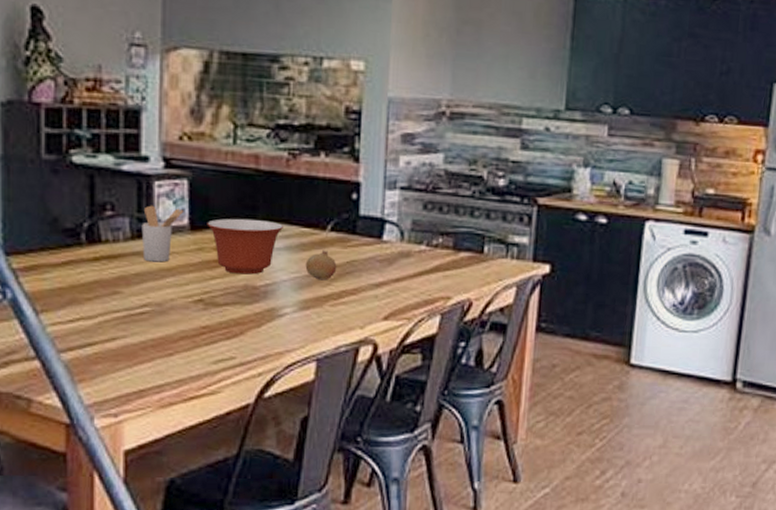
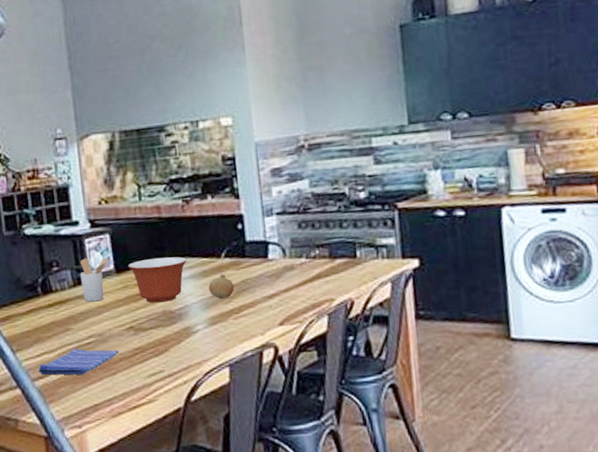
dish towel: none [68,317,181,351] -> present [38,348,120,375]

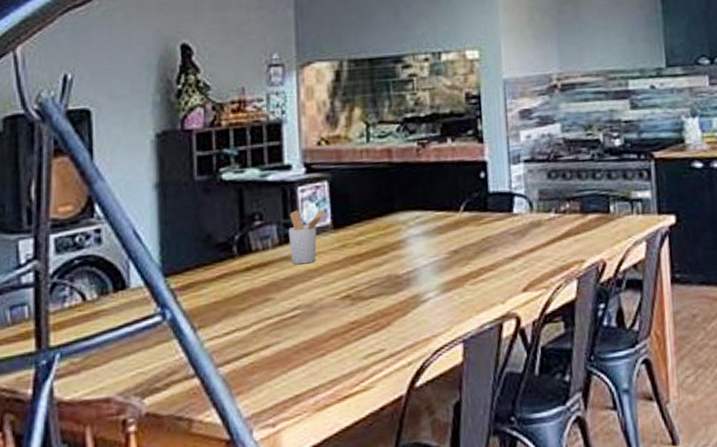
dish towel: present [38,348,120,375] -> none [225,323,331,359]
mixing bowl: present [128,257,187,303] -> none [348,209,419,266]
fruit: present [208,273,234,299] -> none [443,230,473,261]

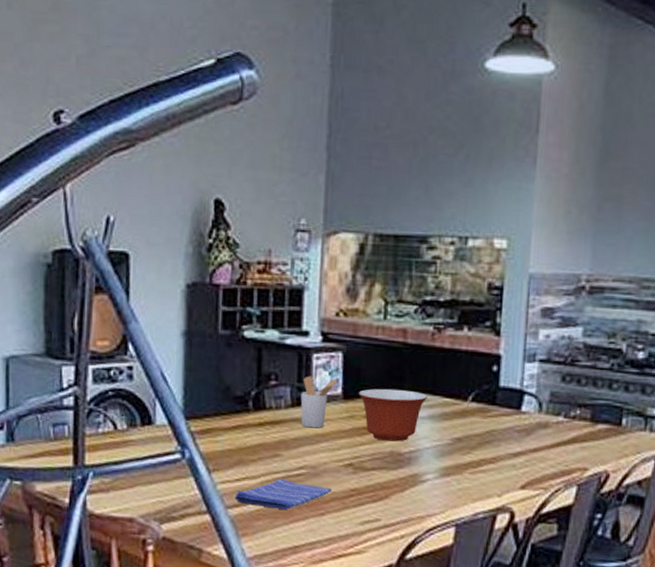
dish towel: none [225,323,331,359] -> present [234,478,332,510]
mixing bowl: none [348,209,419,266] -> present [358,388,427,442]

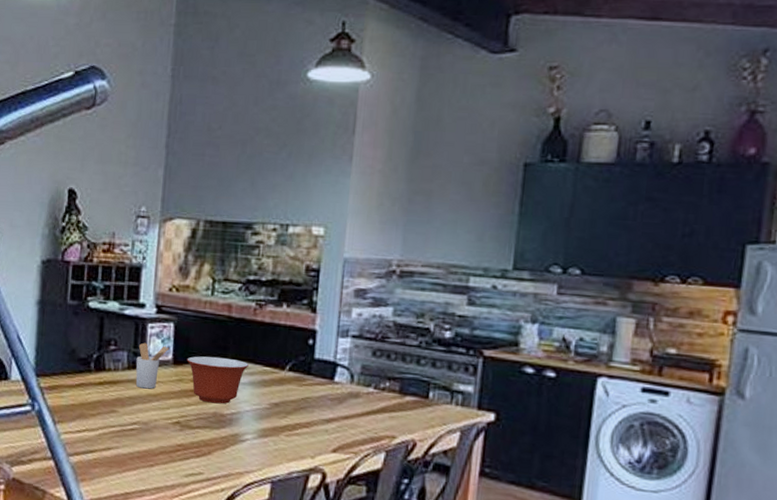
dish towel: present [234,478,332,510] -> none [75,431,161,460]

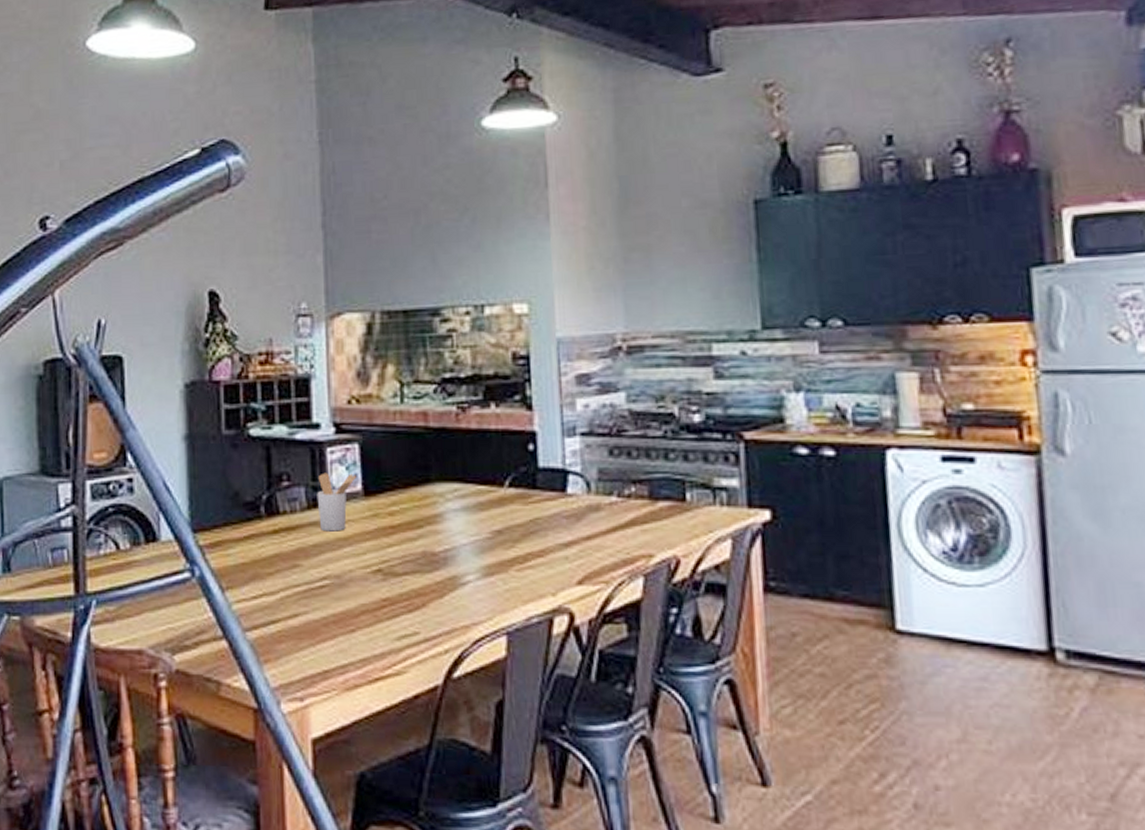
mixing bowl: present [186,356,249,404] -> none [380,479,458,540]

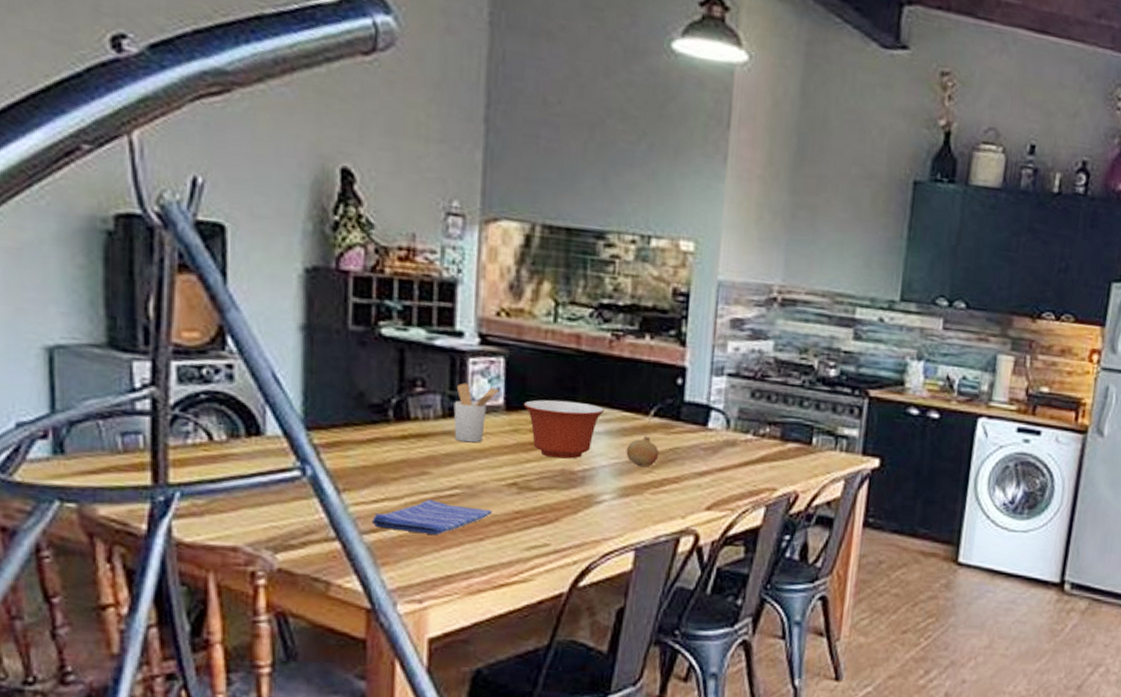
dish towel: none [252,591,361,628] -> present [371,498,493,535]
mixing bowl: none [380,479,458,540] -> present [523,399,604,459]
fruit: none [485,508,520,542] -> present [626,435,659,468]

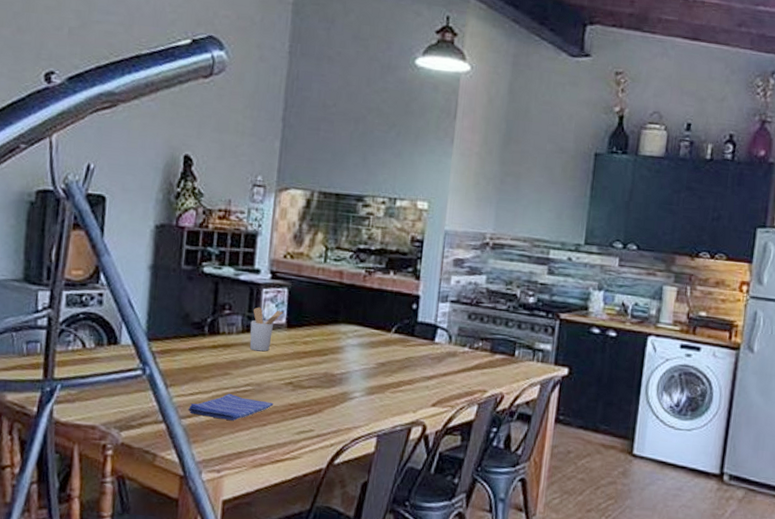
mixing bowl: present [523,399,604,459] -> none [300,320,358,365]
fruit: present [626,435,659,468] -> none [373,347,398,372]

